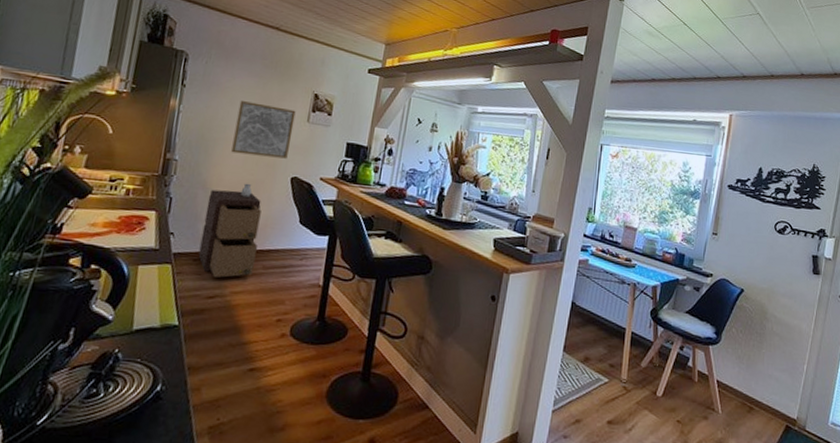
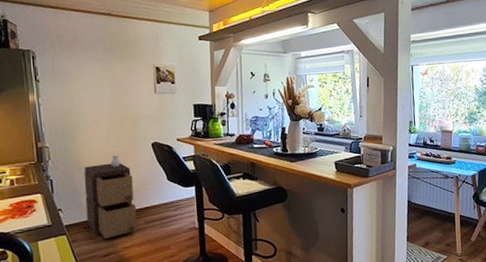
wall art: present [231,101,296,159] -> none [91,84,144,132]

